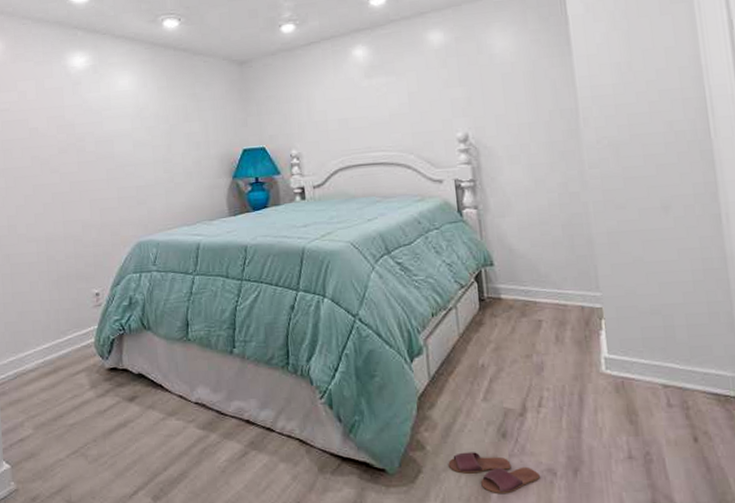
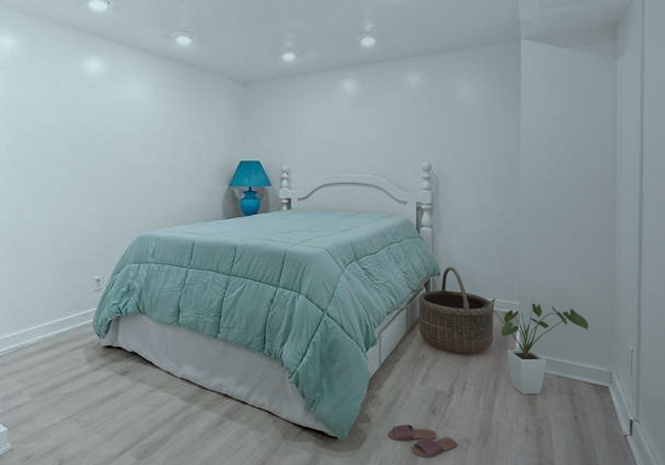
basket: none [469,253,572,362] -> present [418,266,494,355]
house plant: none [551,290,699,410] -> present [481,299,589,394]

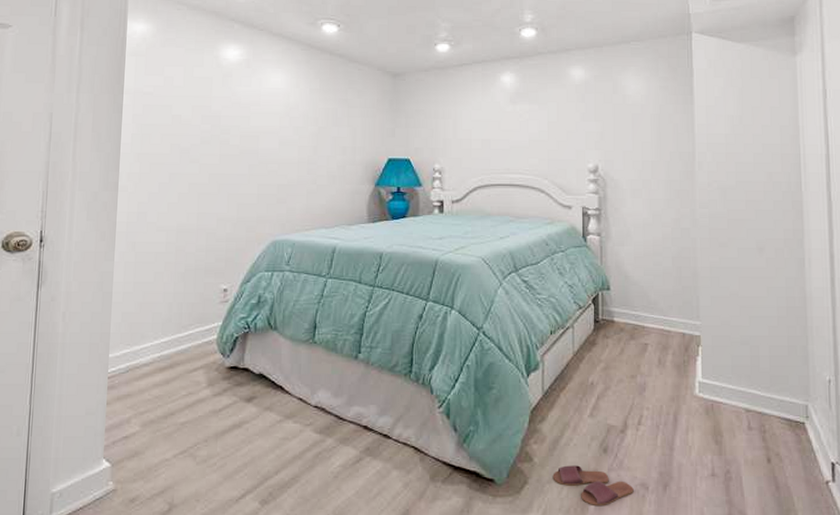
basket: present [418,266,494,355] -> none [586,279,672,382]
house plant: present [481,299,589,394] -> none [657,318,780,430]

